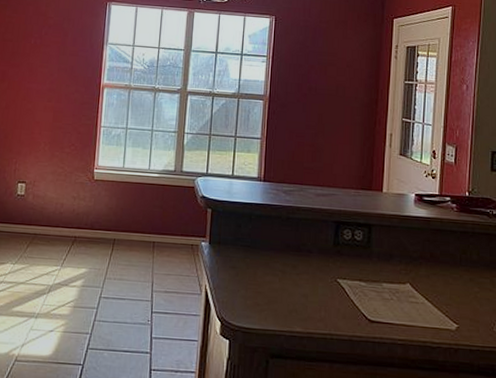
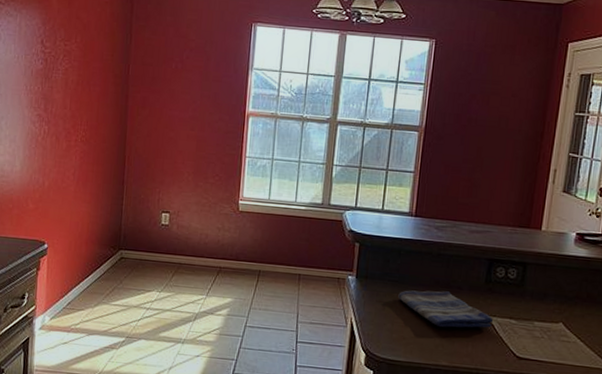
dish towel: none [251,255,344,292] -> present [398,290,494,328]

